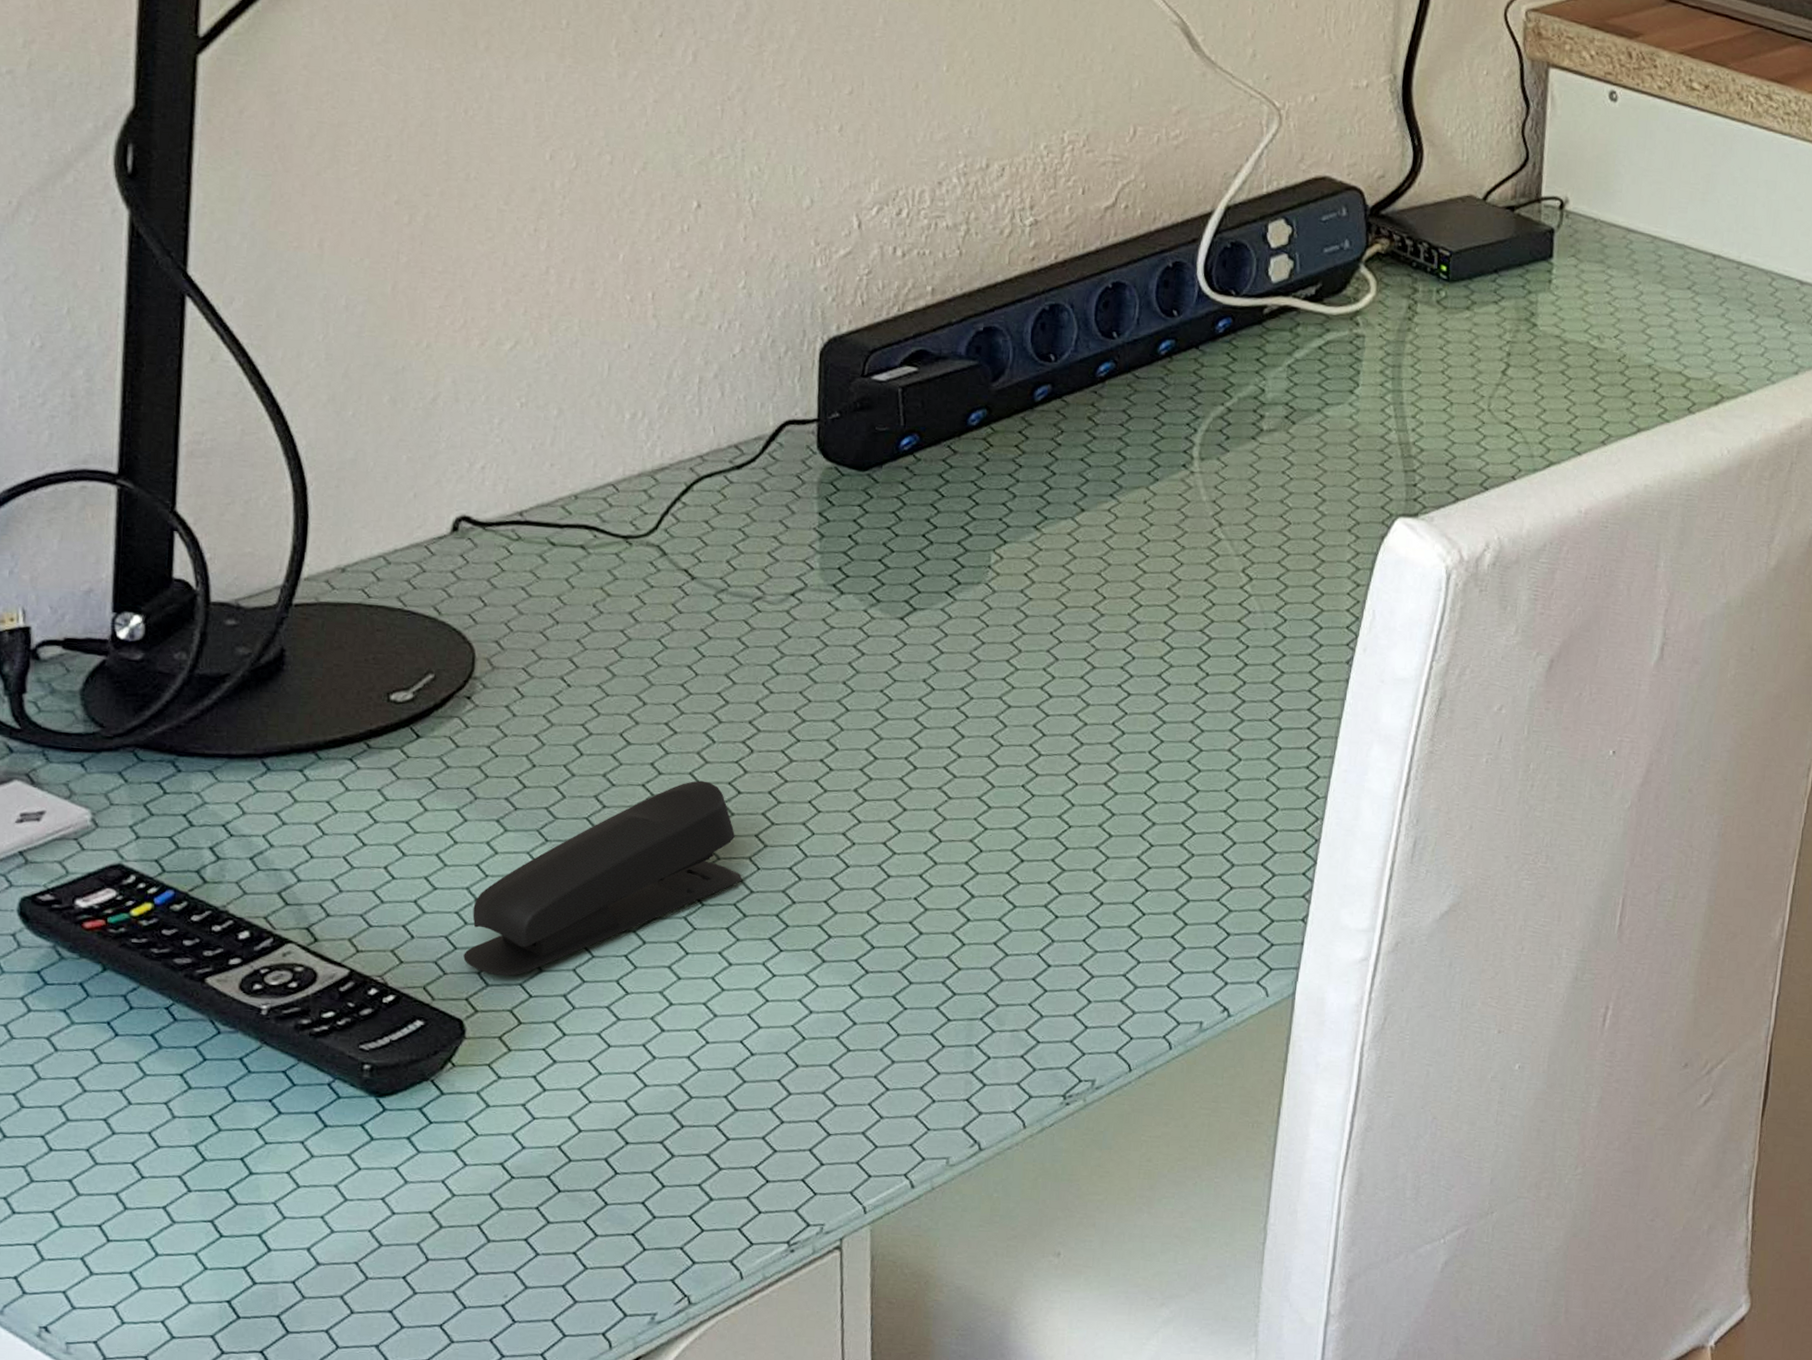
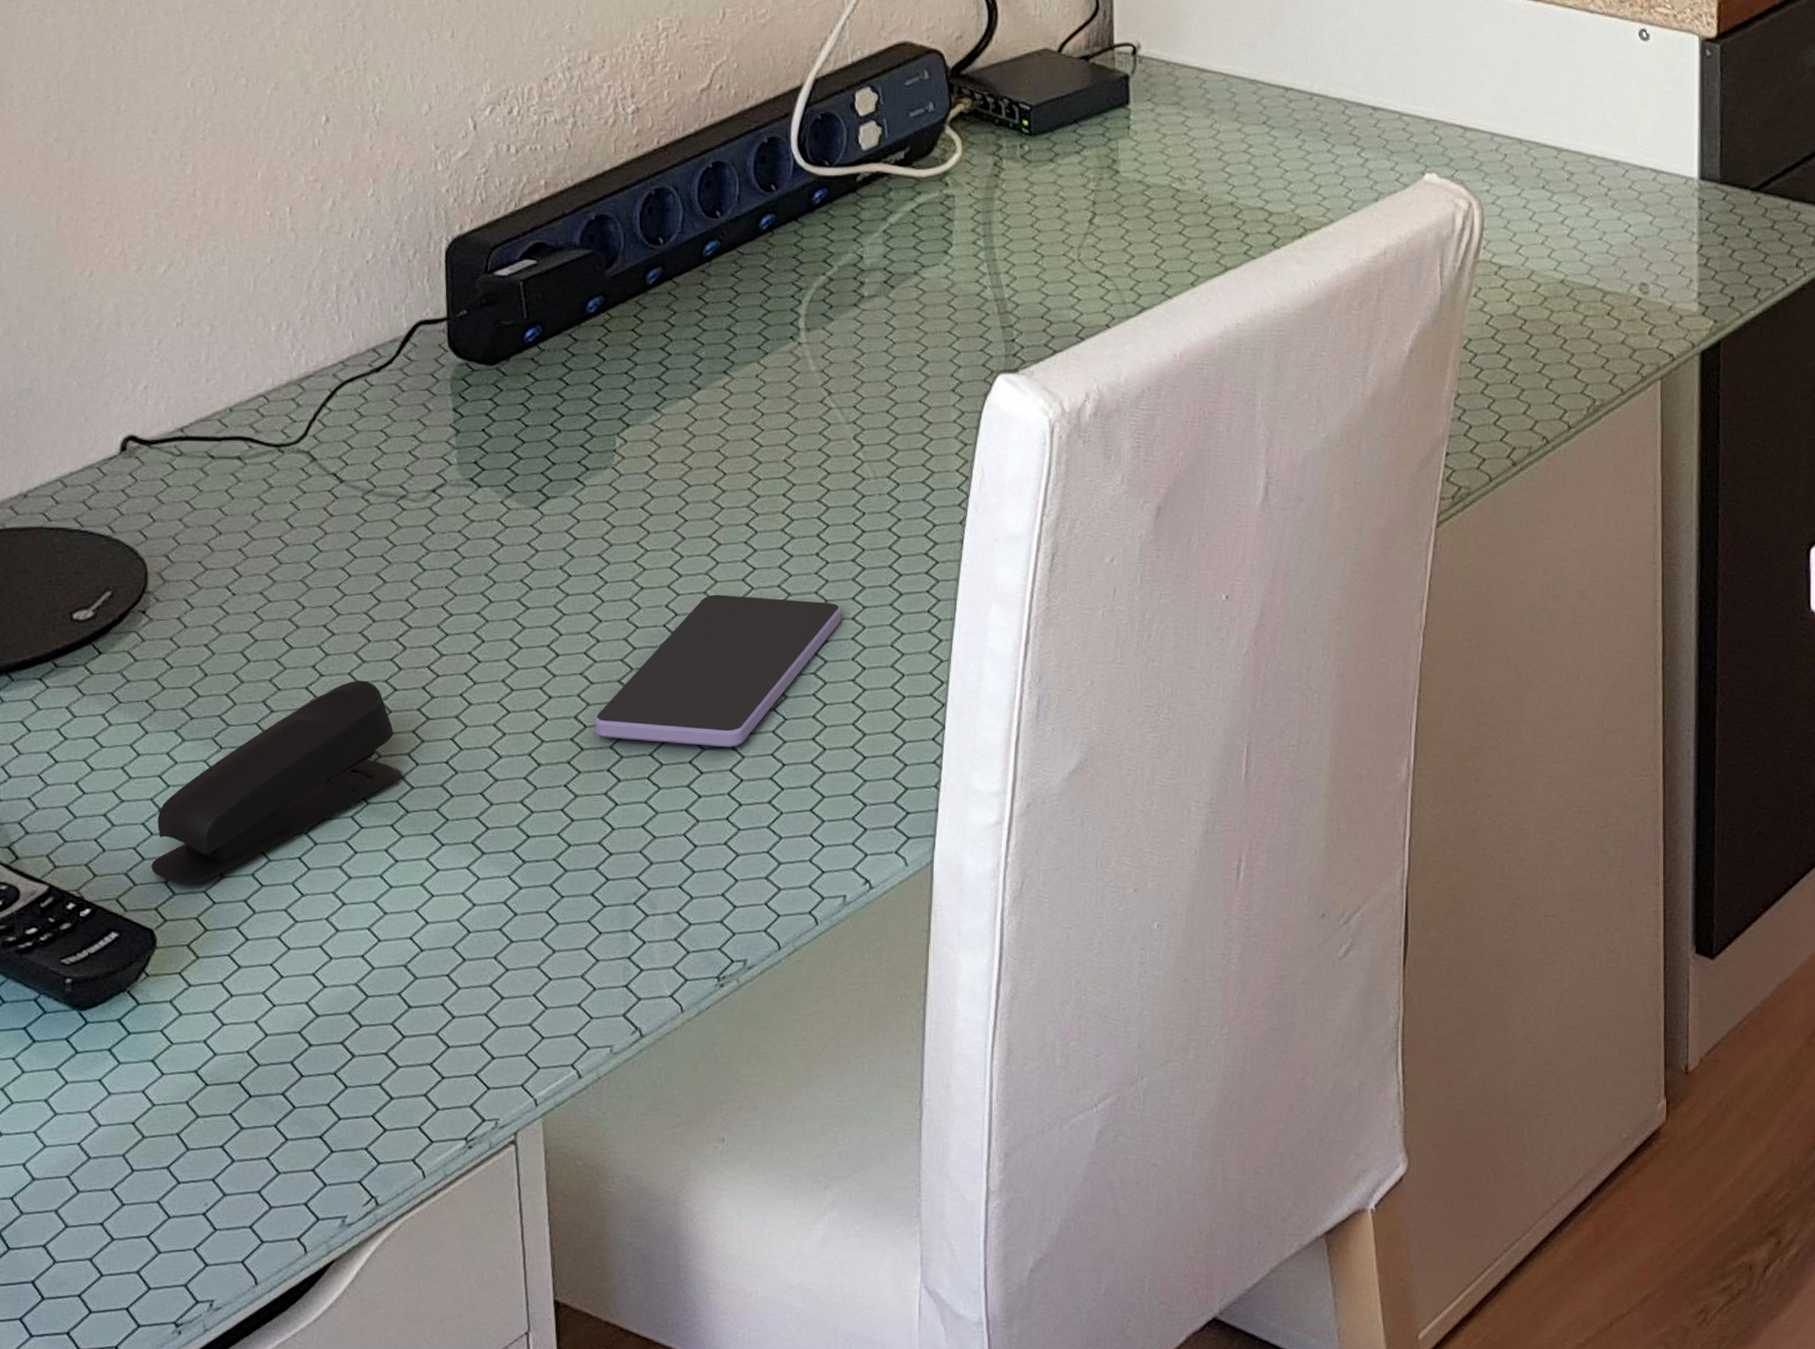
smartphone: none [950,717,1218,871] -> present [594,594,842,748]

